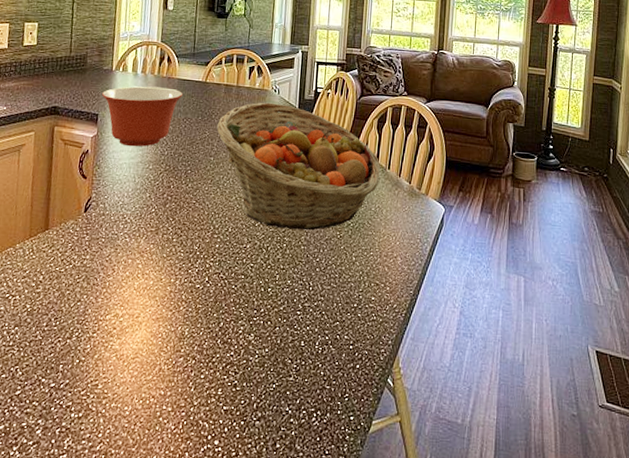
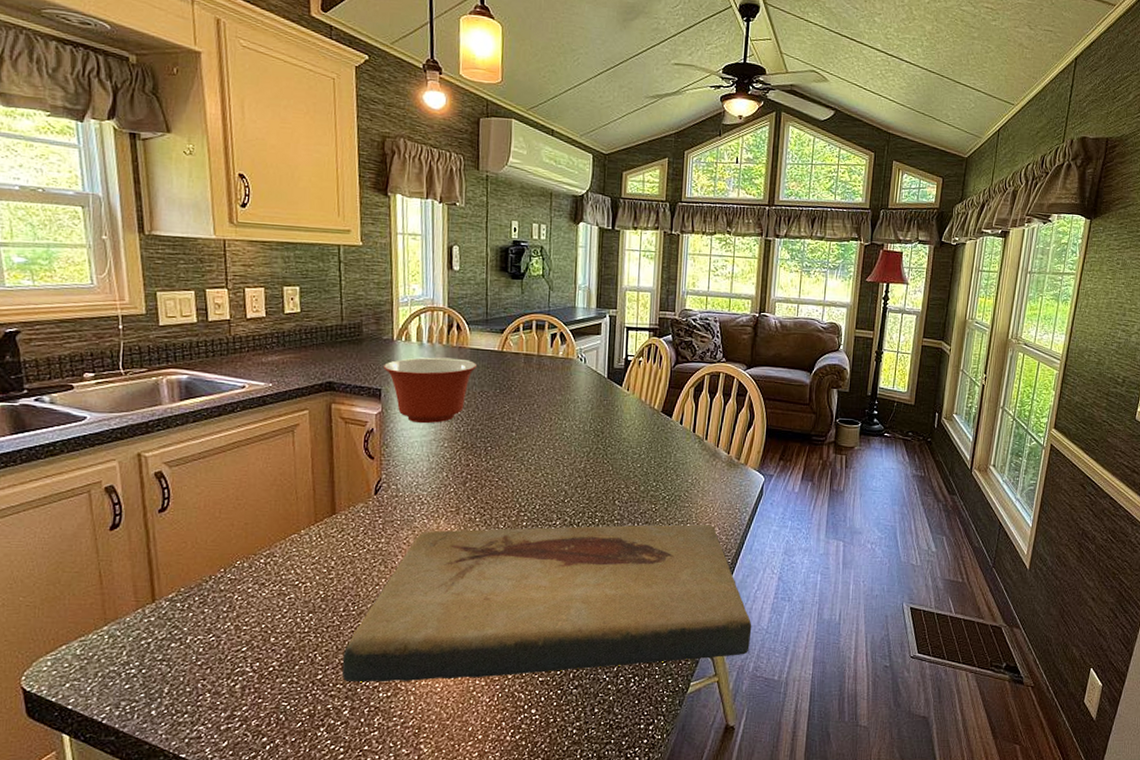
fish fossil: none [39,249,434,403] -> present [342,524,752,683]
fruit basket: present [217,102,381,230] -> none [517,372,698,505]

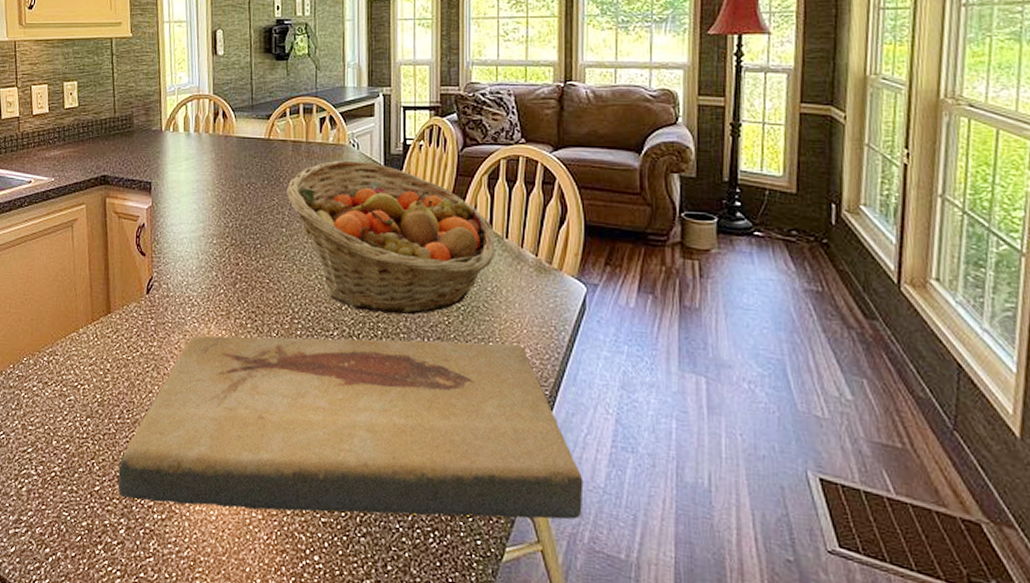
mixing bowl: present [382,357,478,424] -> none [152,147,244,219]
fruit basket: none [517,372,698,505] -> present [286,160,496,315]

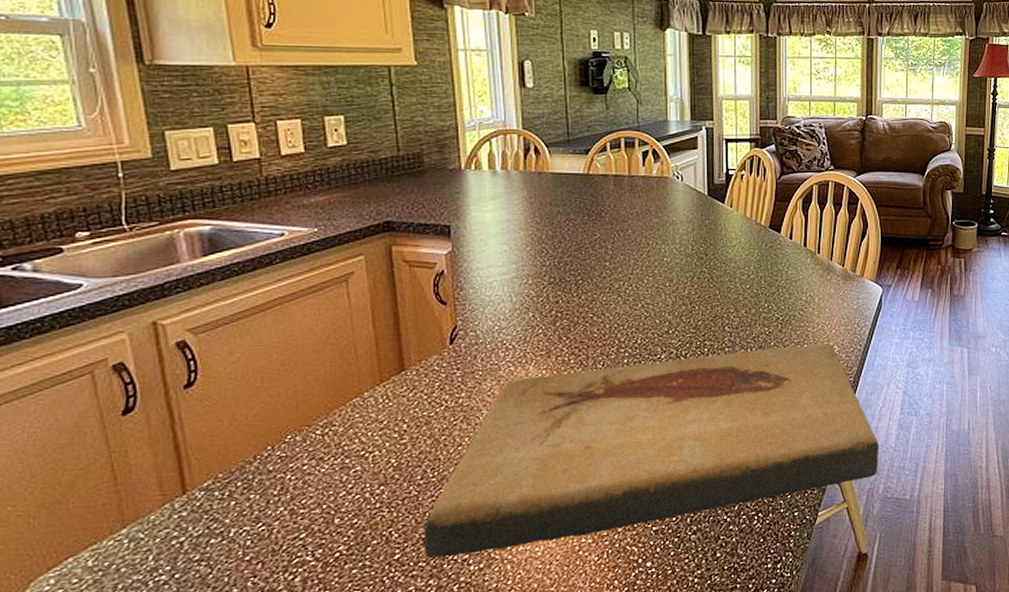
fruit basket: present [286,160,496,315] -> none [609,192,810,332]

